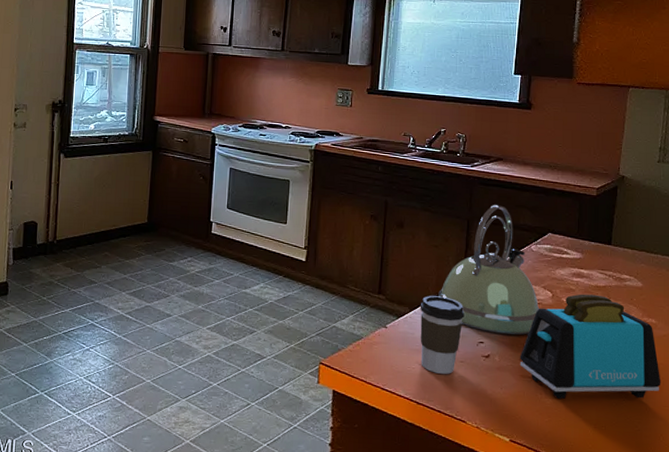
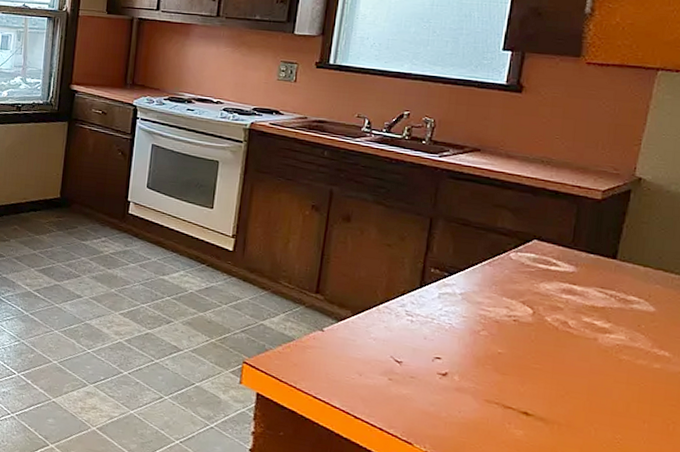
coffee cup: present [420,296,465,375] -> none [362,300,420,390]
kettle: present [438,205,540,335] -> none [388,202,516,355]
toaster: present [519,294,661,400] -> none [485,313,671,443]

